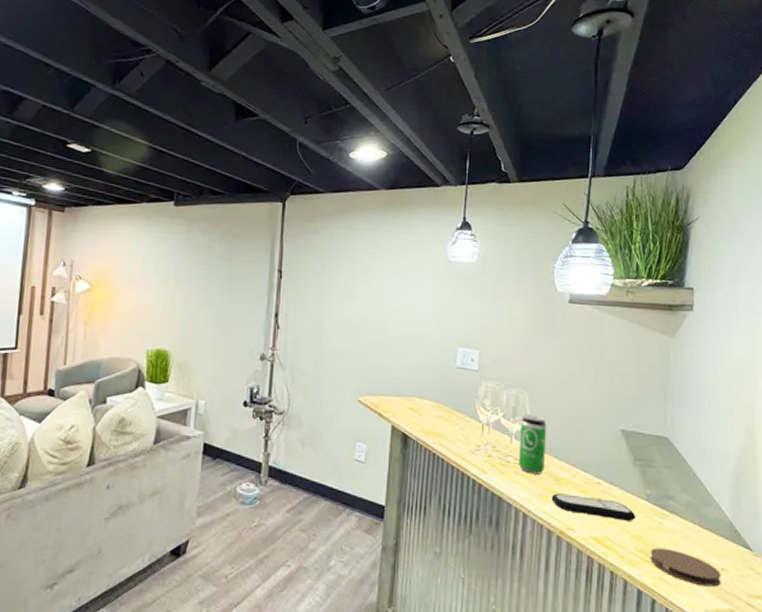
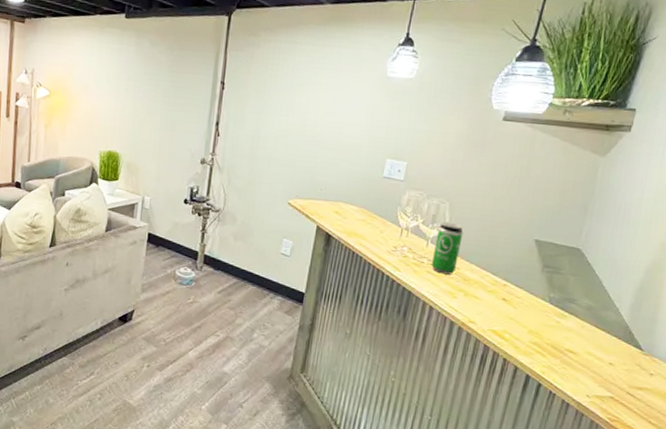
remote control: present [551,493,636,521] -> none [458,291,536,319]
coaster: present [650,548,722,587] -> none [542,342,608,378]

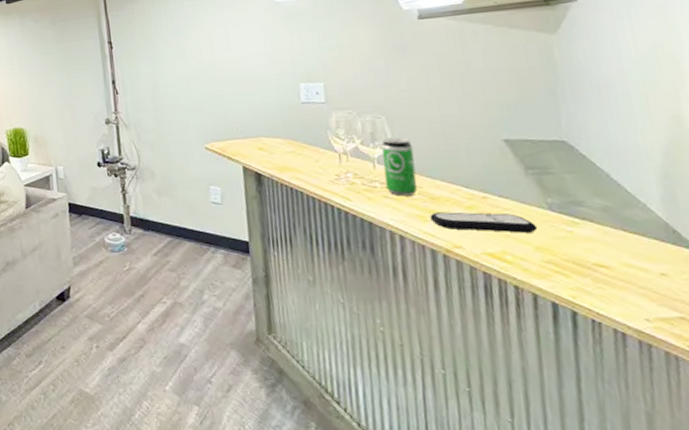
remote control: none [458,291,536,319] -> present [430,212,538,233]

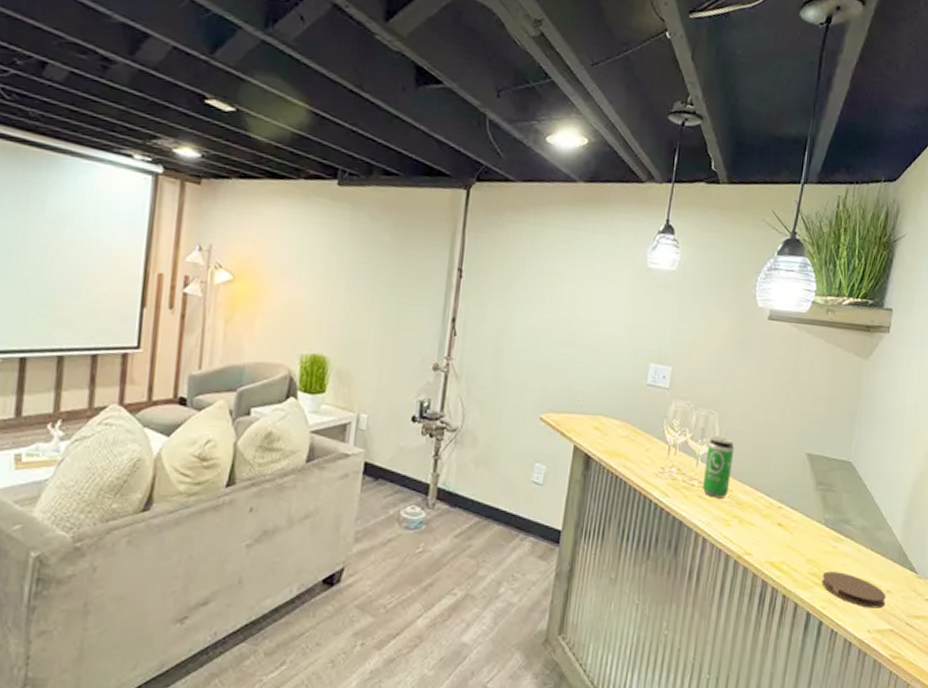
remote control: present [430,212,538,233] -> none [732,517,813,545]
coaster: none [561,257,664,294] -> present [821,571,886,609]

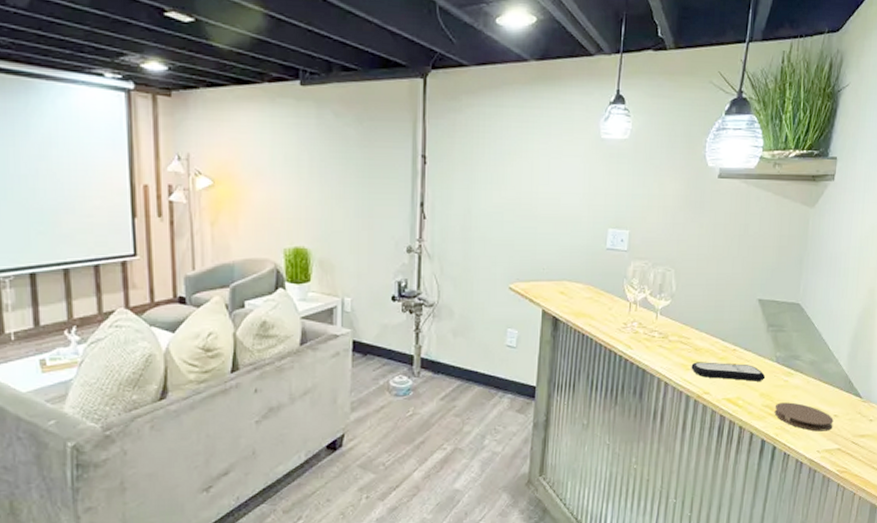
beverage can: present [702,436,735,499] -> none [662,291,691,346]
remote control: none [732,517,813,545] -> present [691,362,766,382]

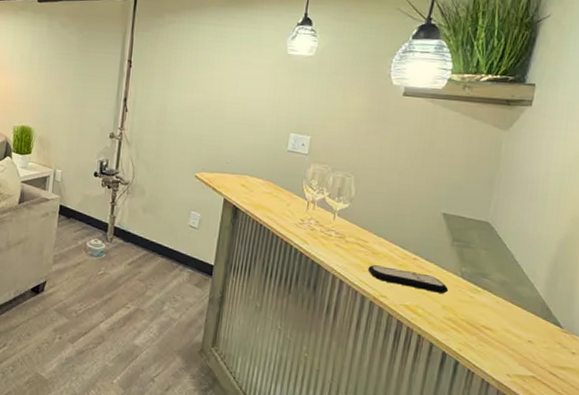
coaster: present [774,402,834,432] -> none [457,318,527,356]

